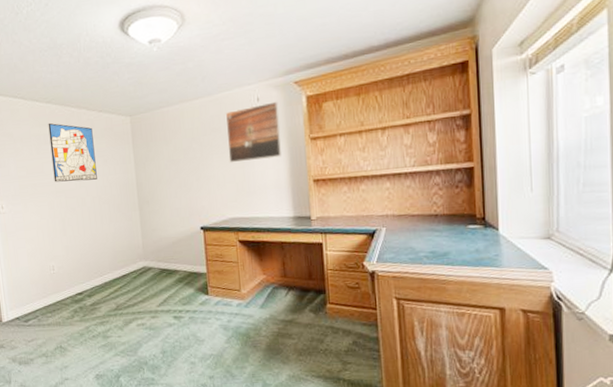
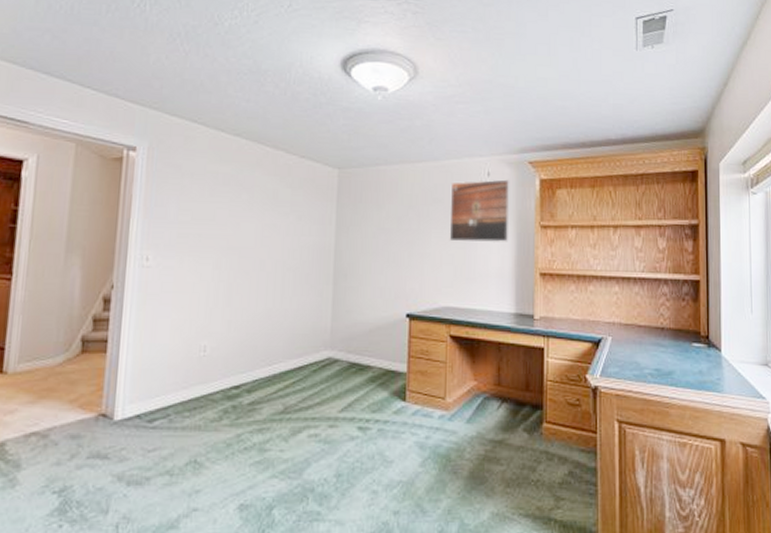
wall art: present [48,122,97,182] -> none [227,160,289,239]

